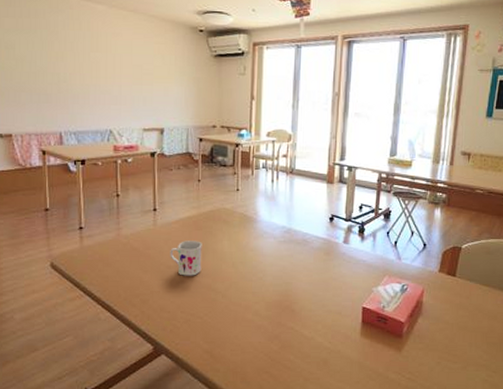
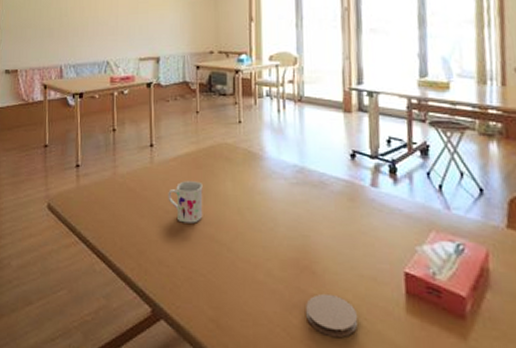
coaster: none [285,326,325,357] -> present [306,293,359,337]

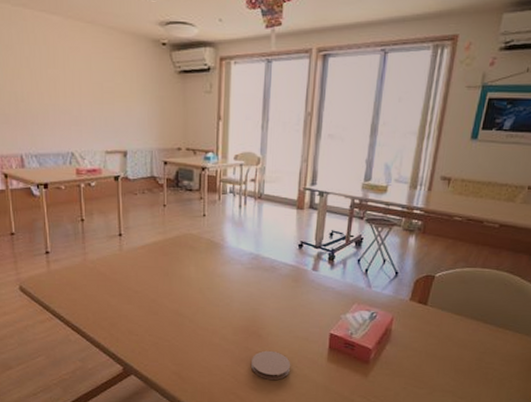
mug: present [168,181,203,223] -> none [136,266,169,301]

